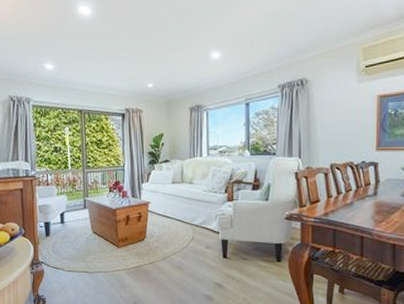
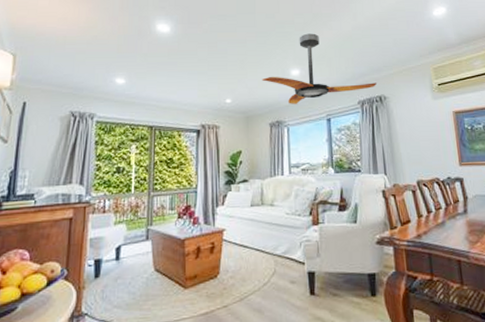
ceiling fan: none [182,11,299,89] -> present [261,33,377,104]

